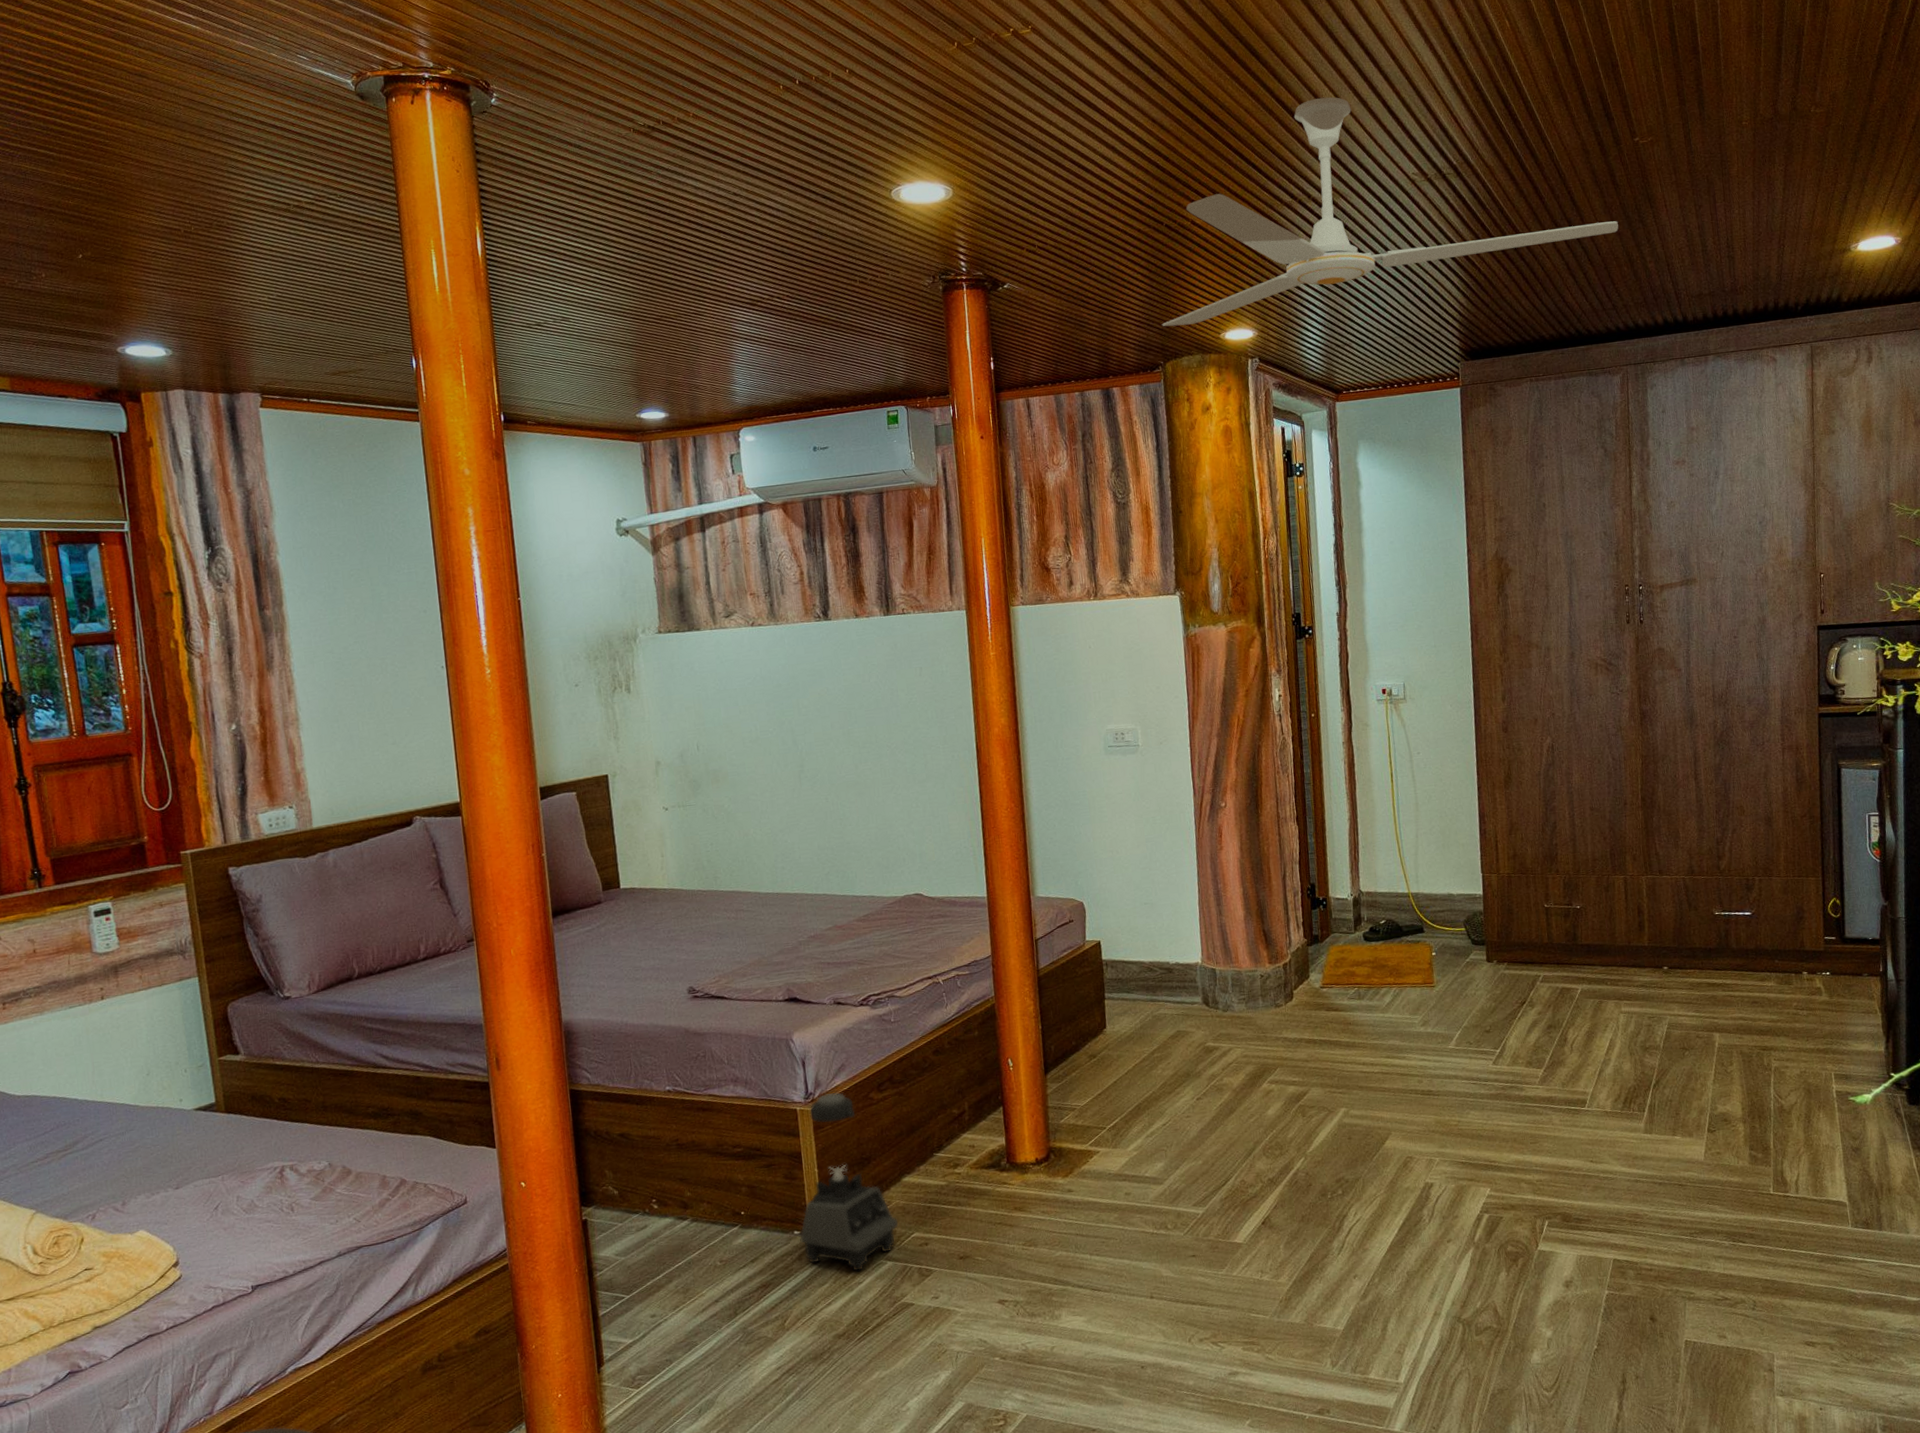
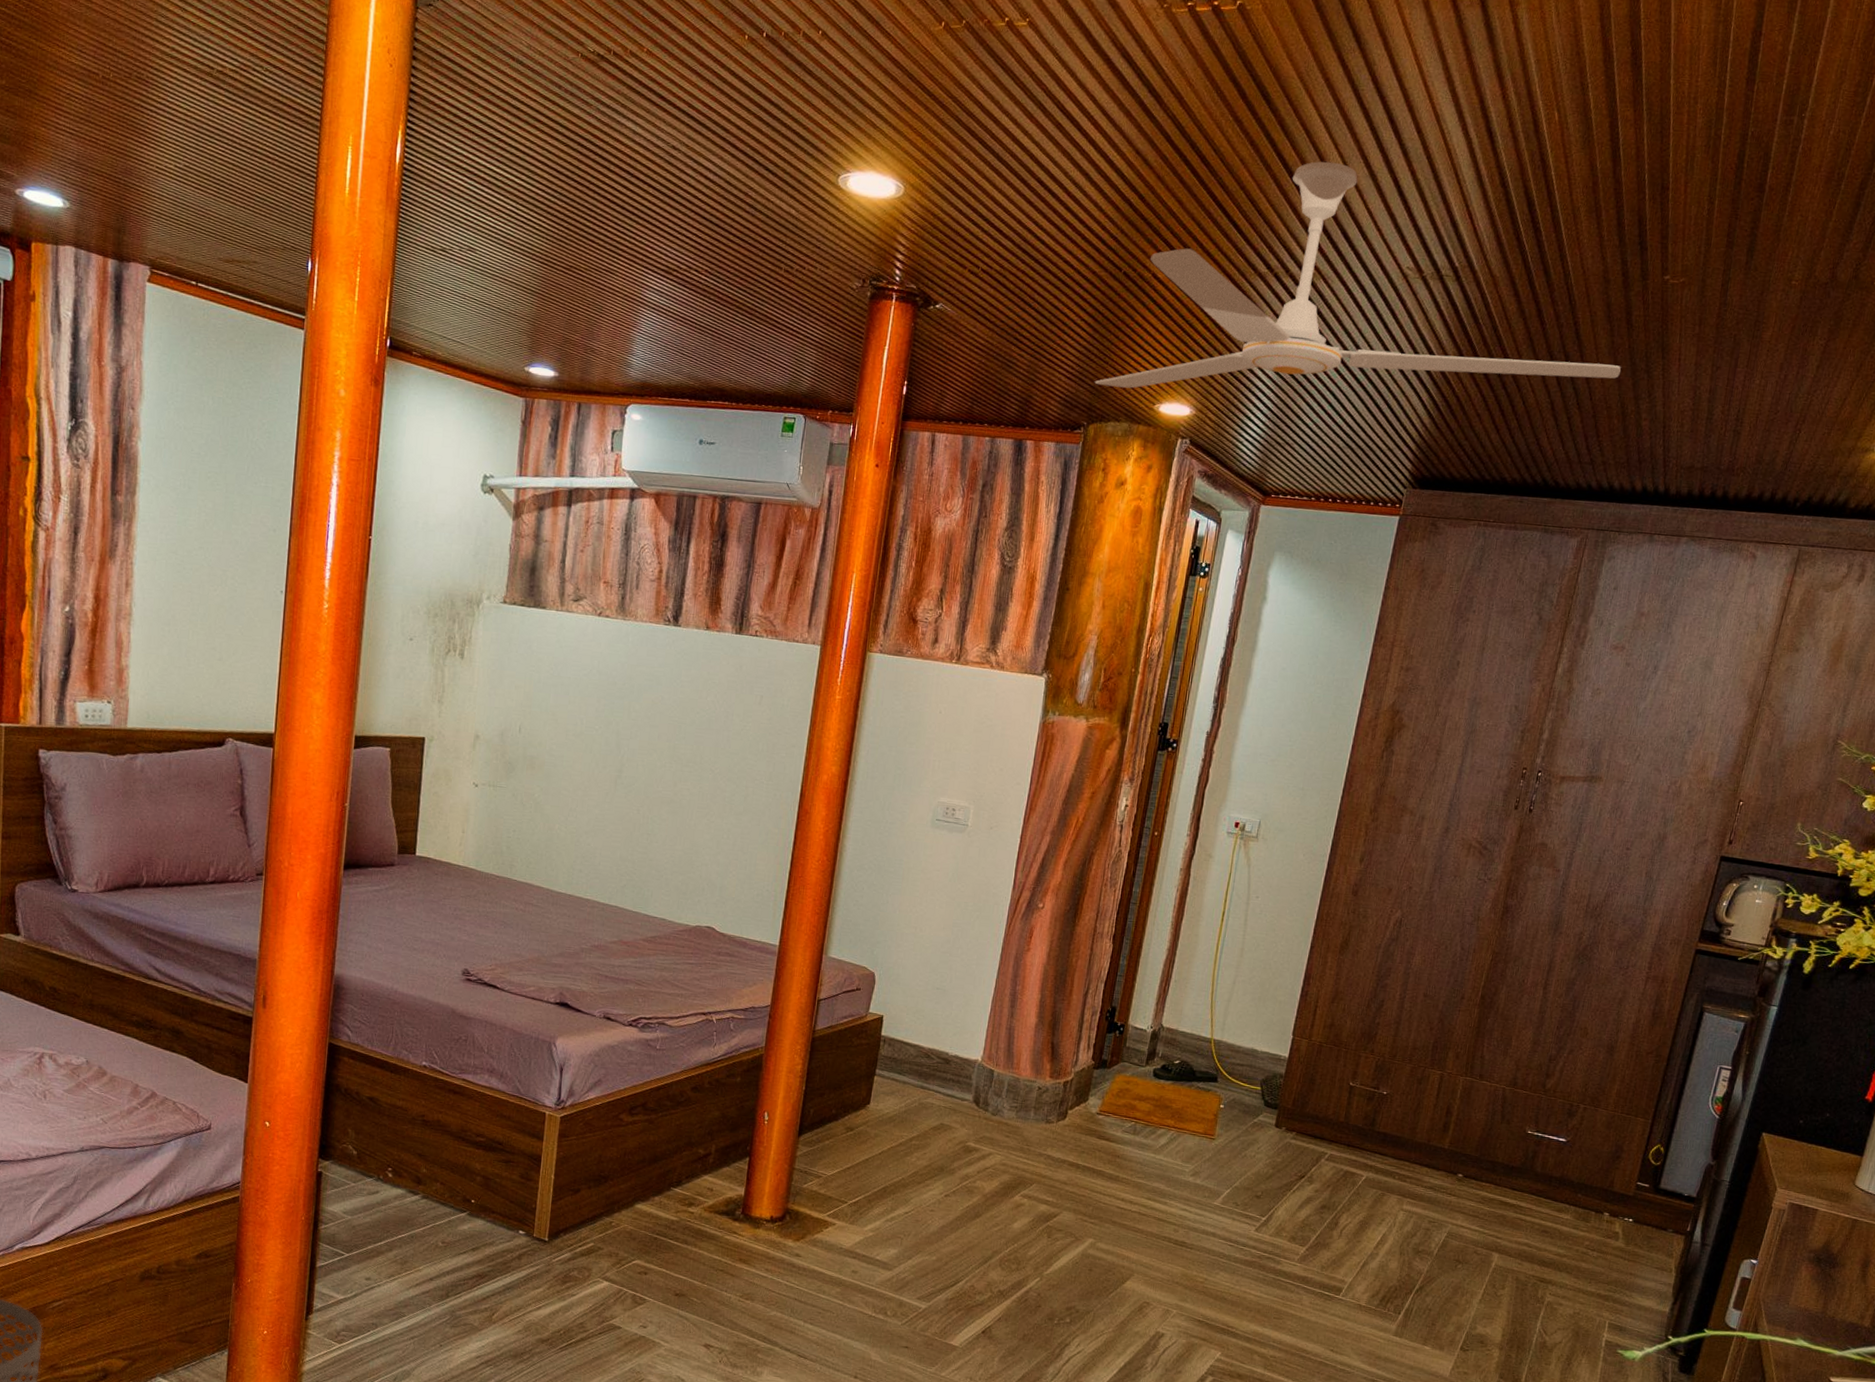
blender: present [800,1092,898,1272] -> none [523,1104,622,1284]

